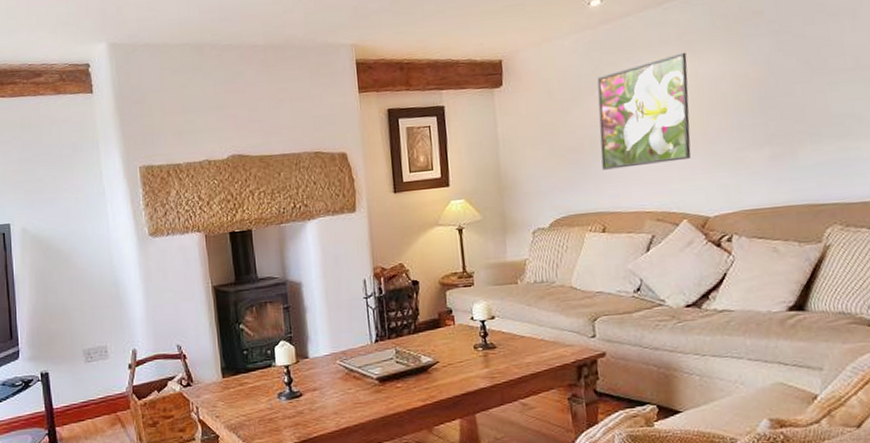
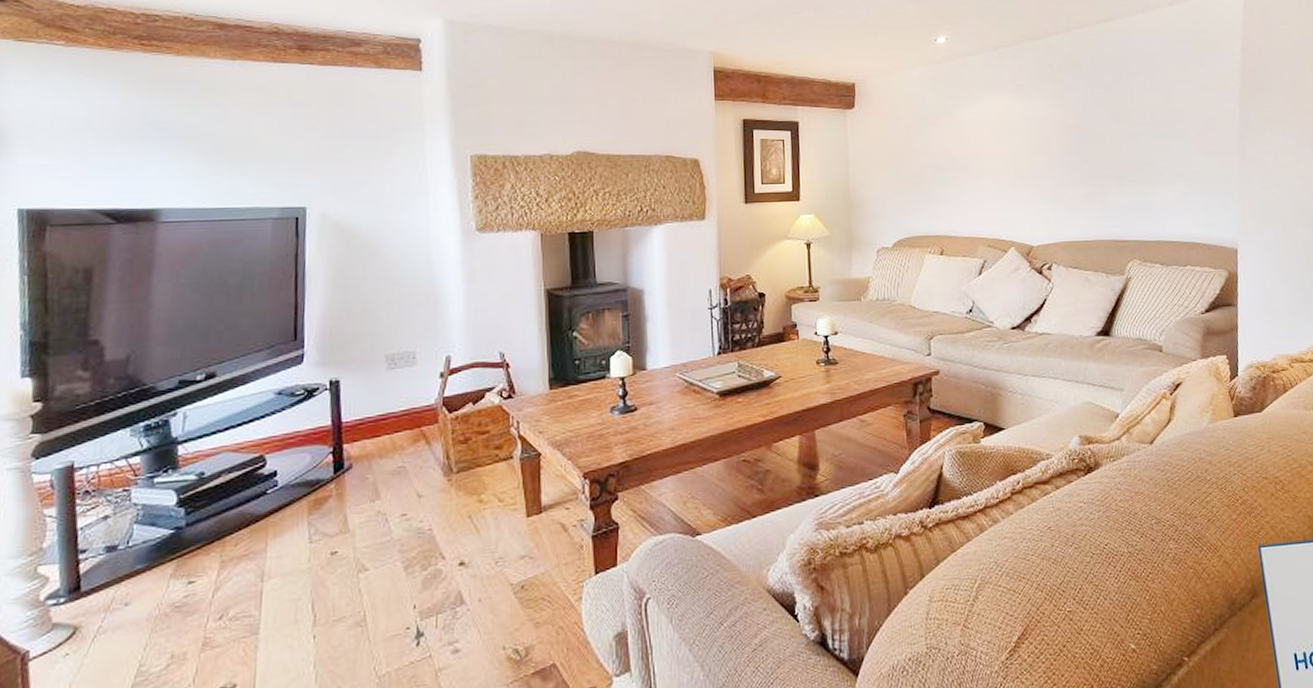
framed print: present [597,52,691,170] -> none [940,94,1020,196]

